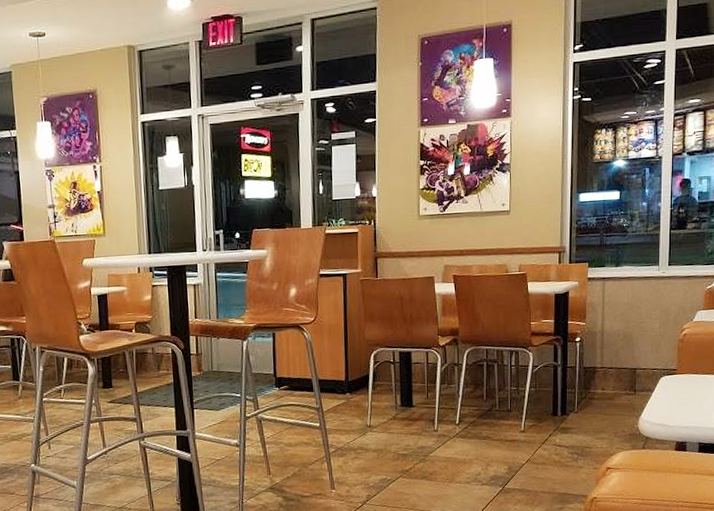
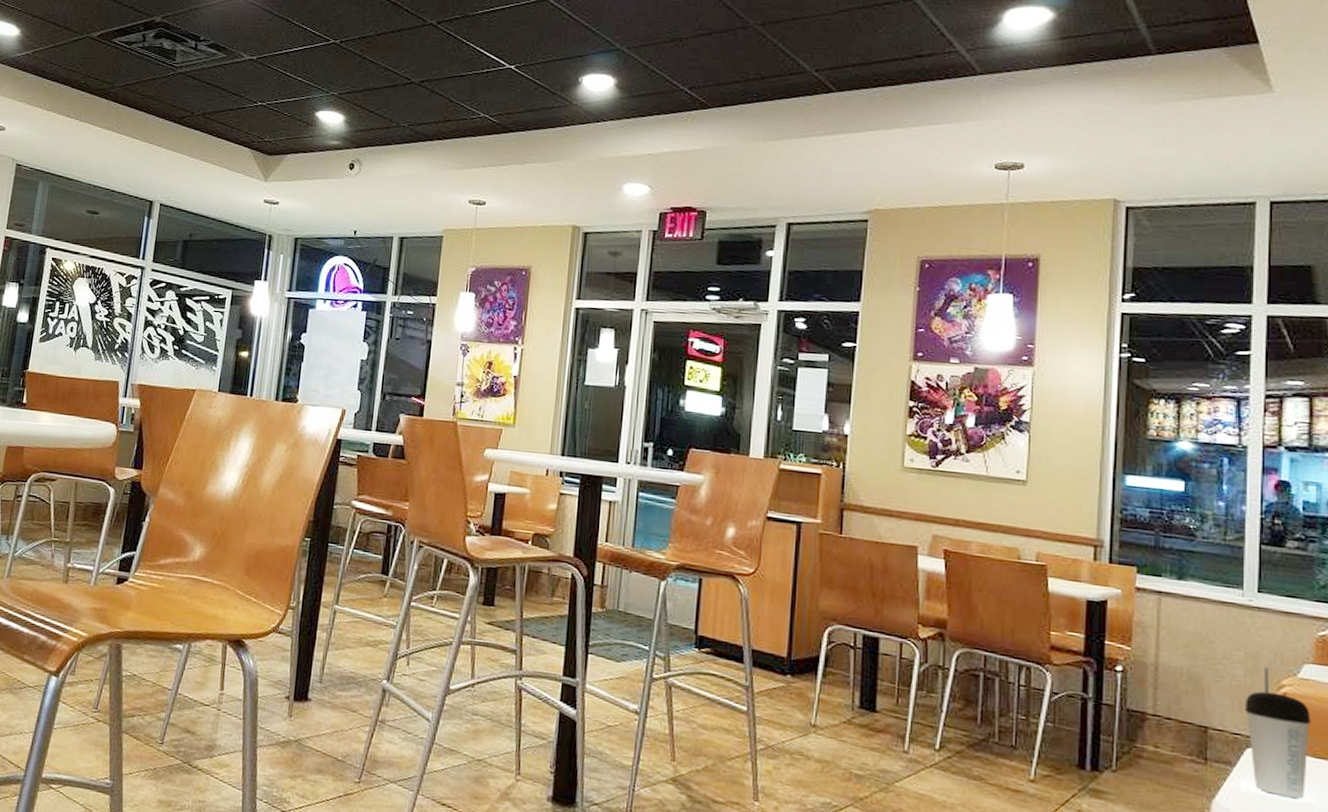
beverage cup: none [660,318,701,406] -> present [1245,667,1311,800]

